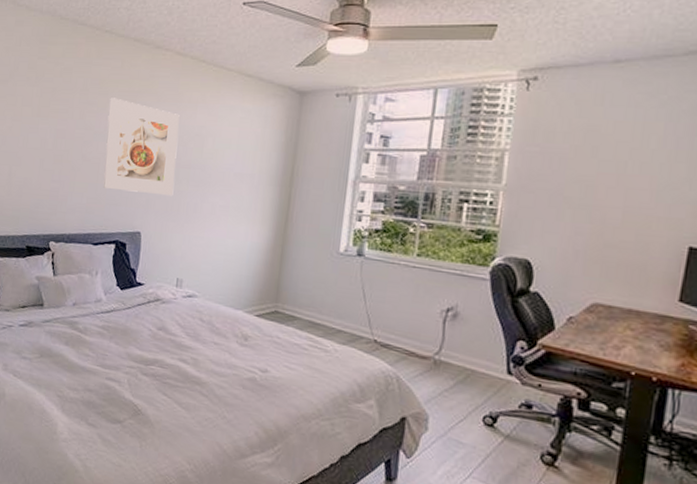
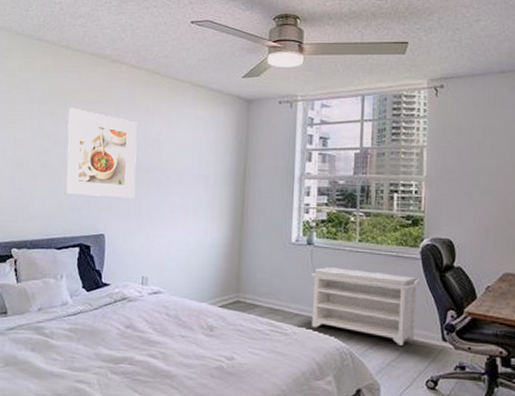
bench: none [355,282,488,375] -> present [310,267,421,346]

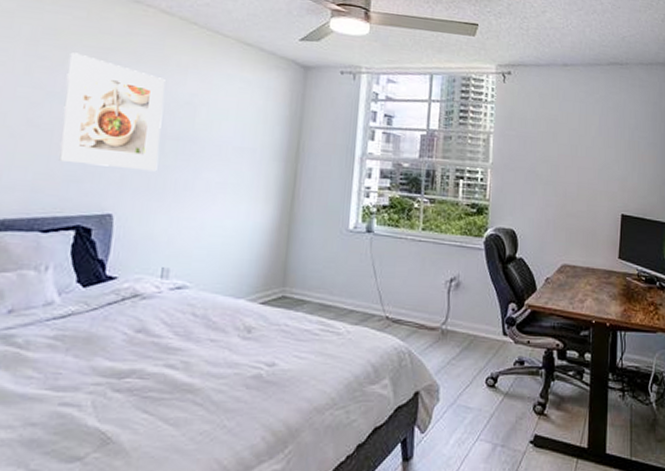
bench: present [310,267,421,346] -> none [367,257,484,342]

